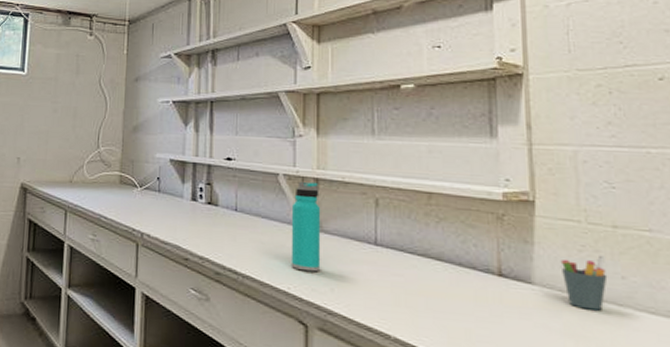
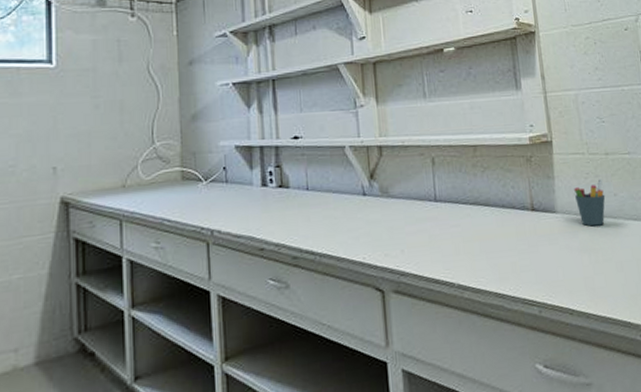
water bottle: present [290,181,321,272] -> none [359,149,391,239]

